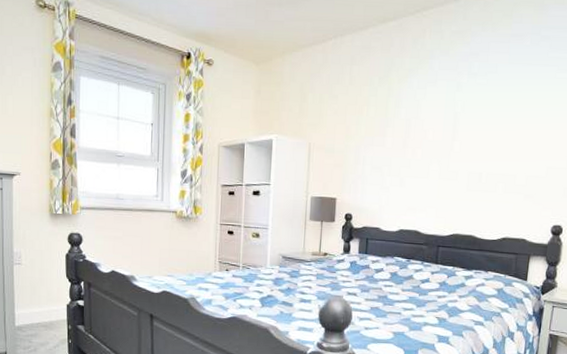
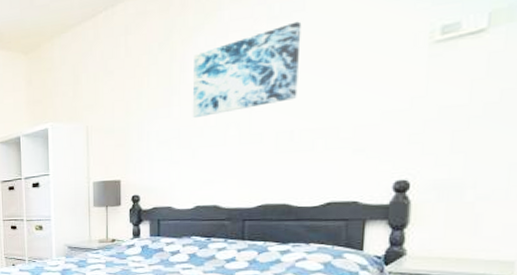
wall art: none [402,81,494,150] -> present [192,21,302,118]

